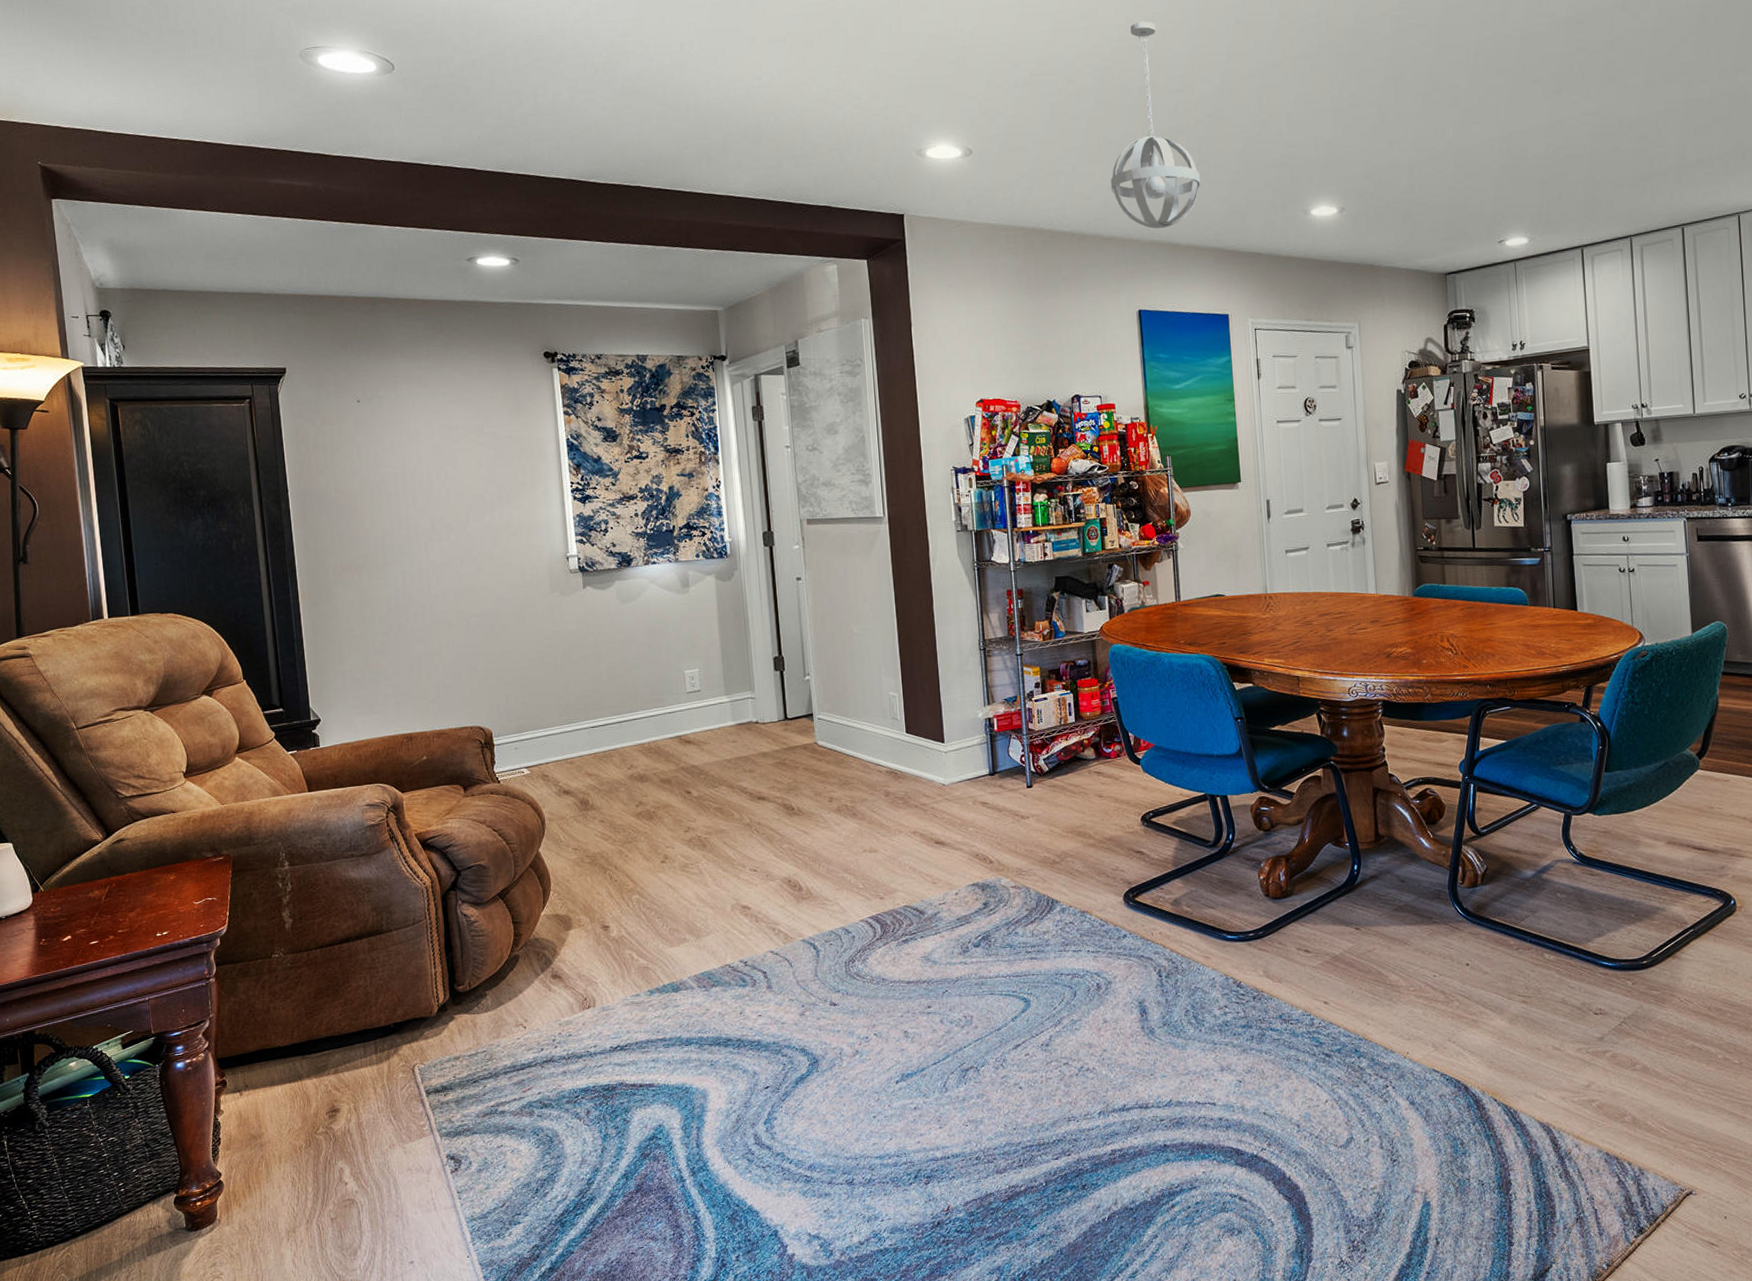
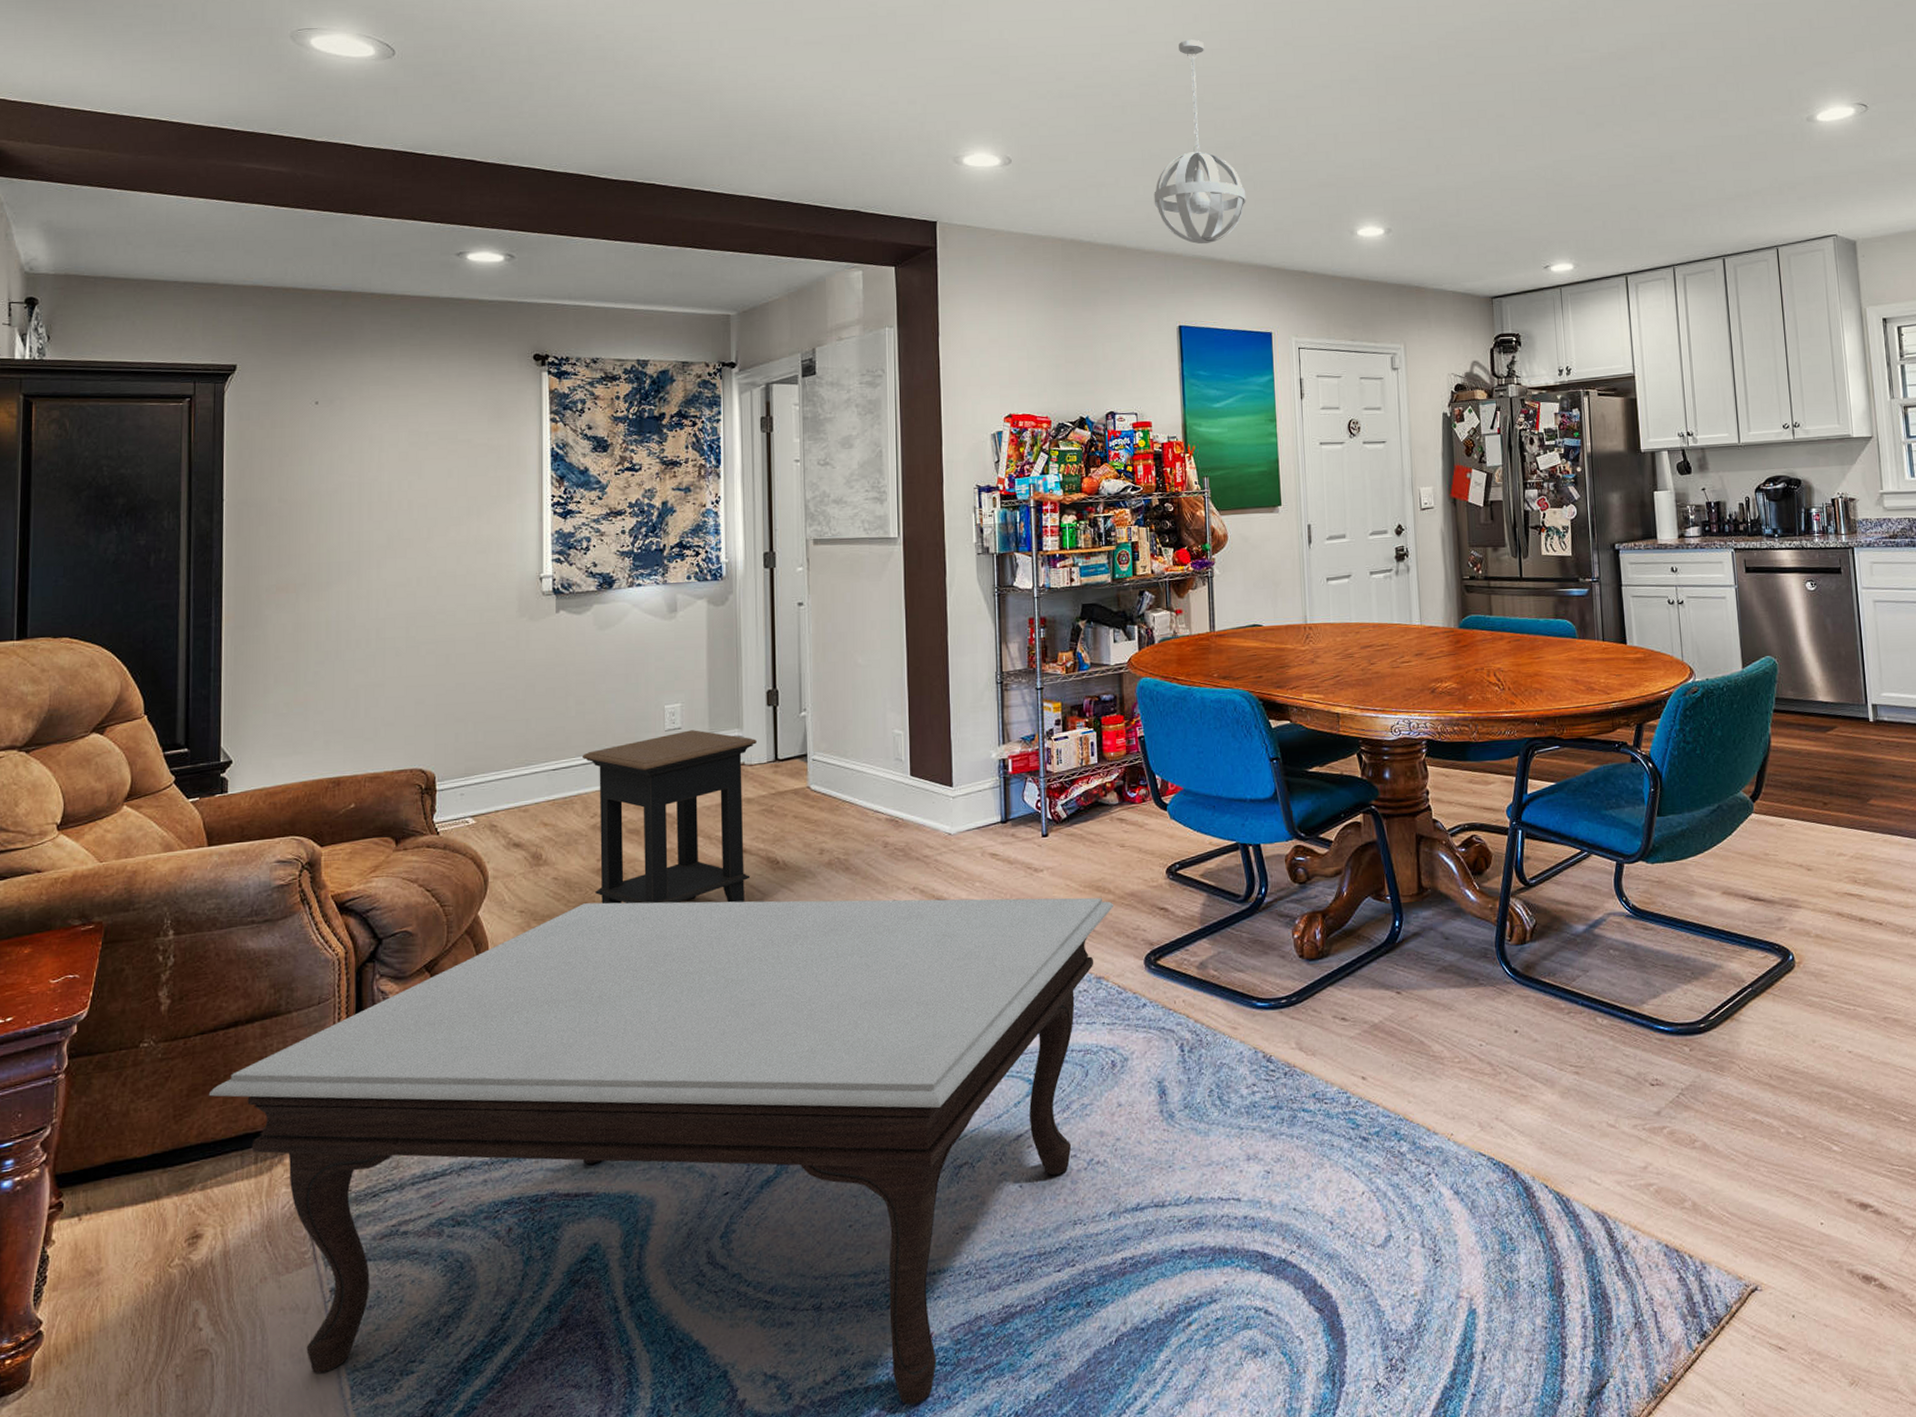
coffee table: none [331,841,1095,1263] -> present [208,897,1114,1405]
side table: none [617,692,770,844] -> present [583,730,757,905]

